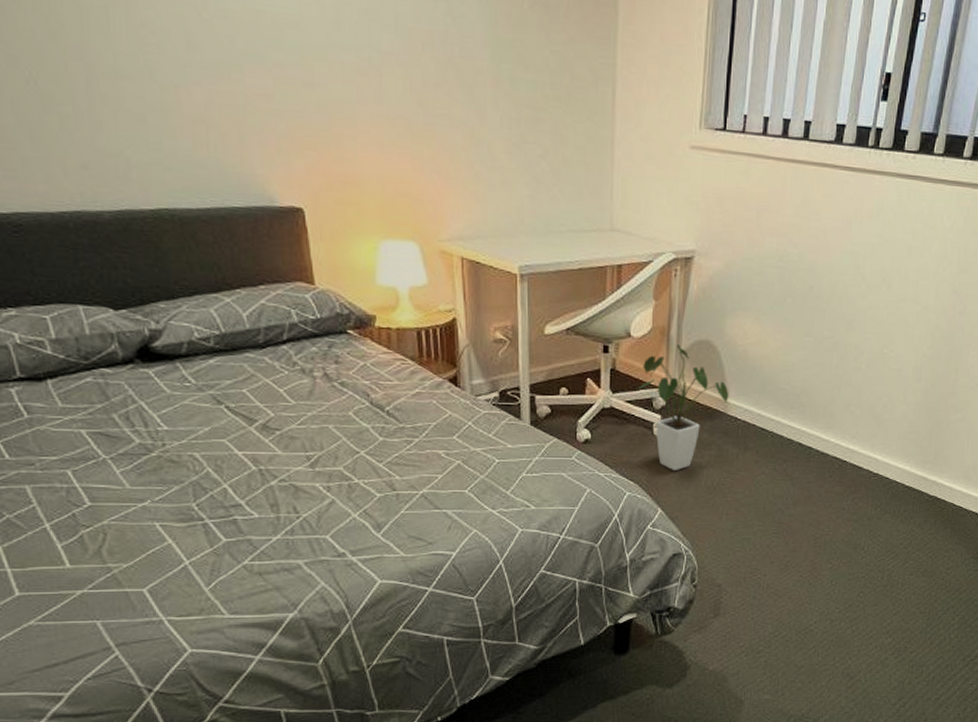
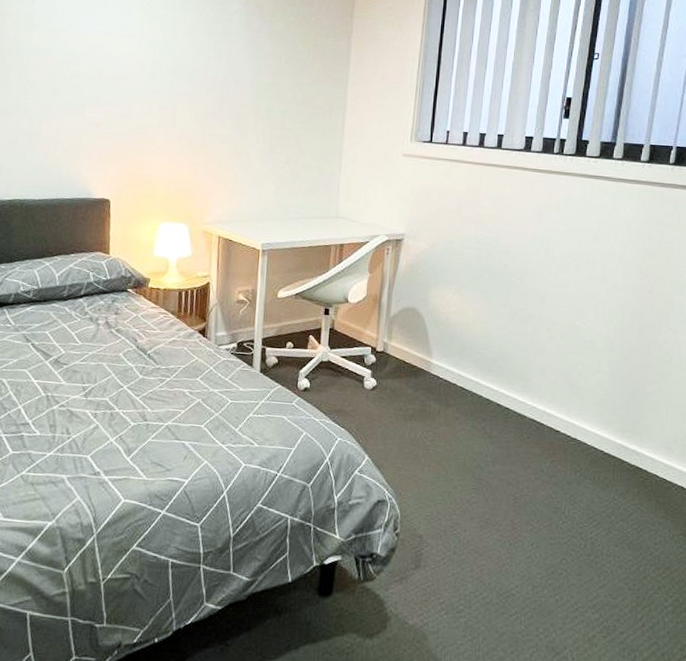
house plant: present [637,344,729,471] -> none [351,310,432,422]

